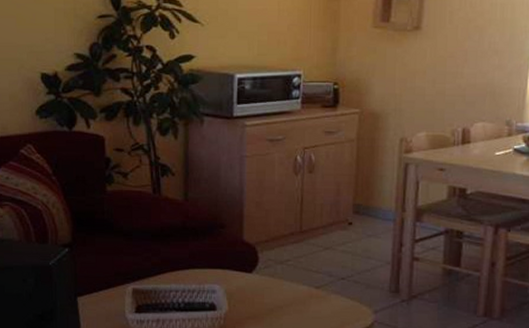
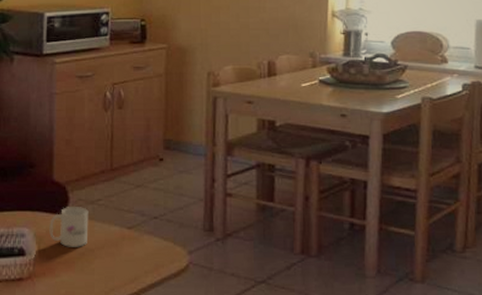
mug: none [239,266,278,304] -> present [49,207,89,247]

